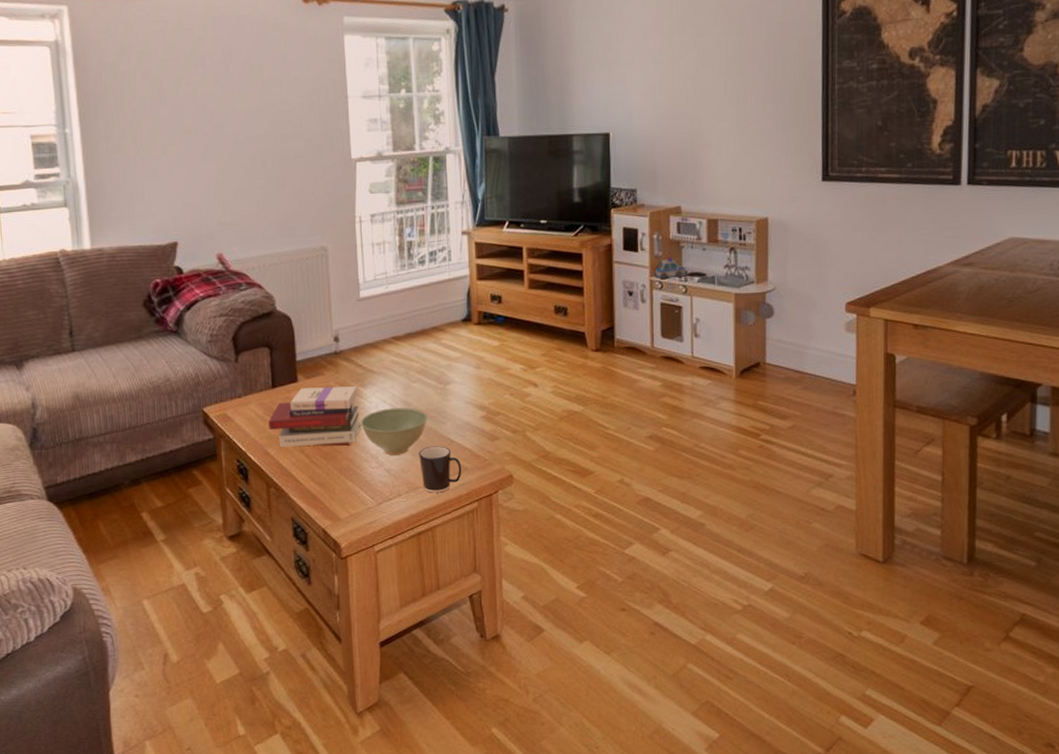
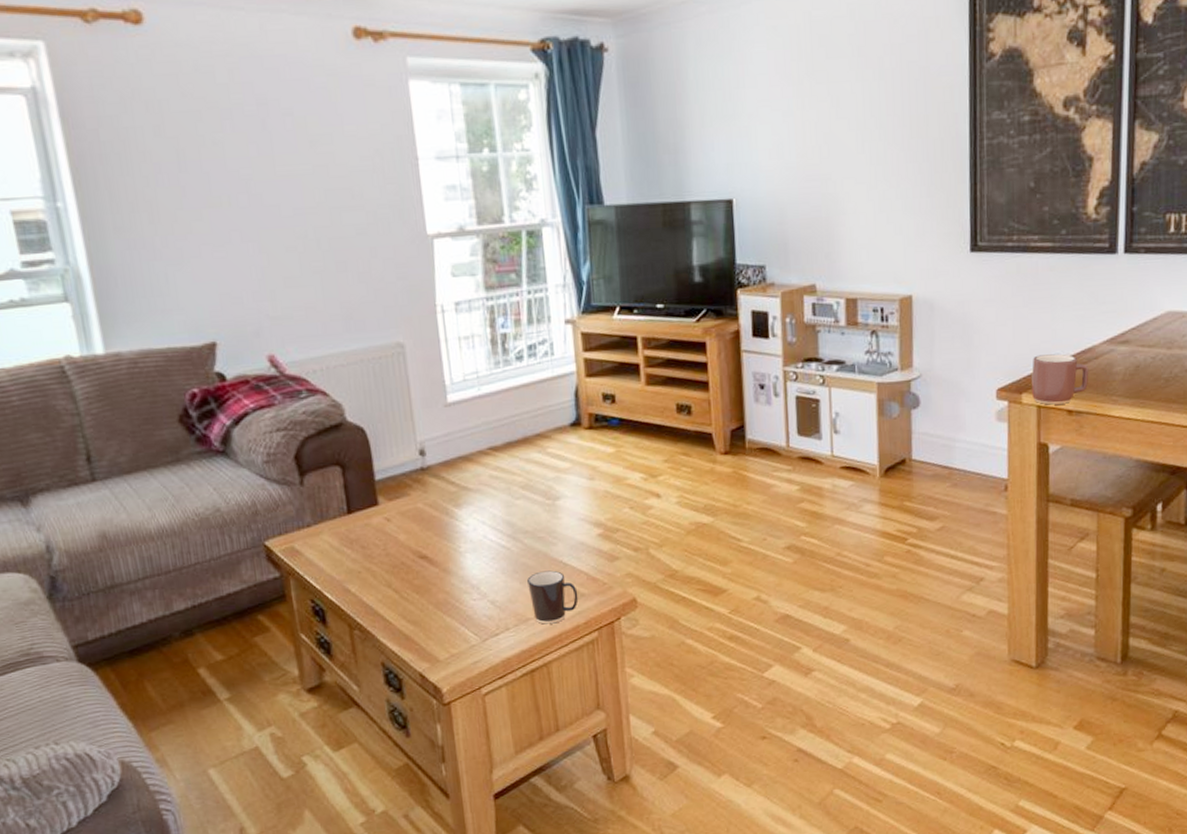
books: present [268,386,362,447] -> none [346,507,459,583]
bowl: present [360,408,427,455] -> none [456,529,535,585]
toy car: present [654,257,687,280] -> none [787,343,824,370]
mug: none [878,273,934,319] -> present [1031,353,1089,405]

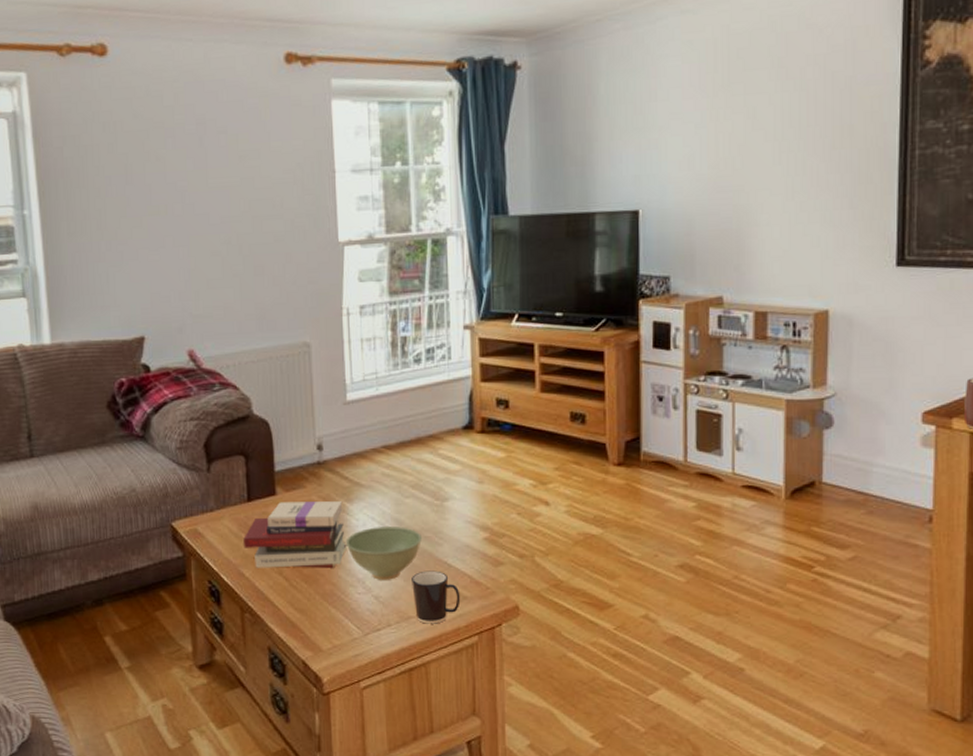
books: none [346,507,459,583] -> present [243,501,347,568]
bowl: none [456,529,535,585] -> present [345,527,422,580]

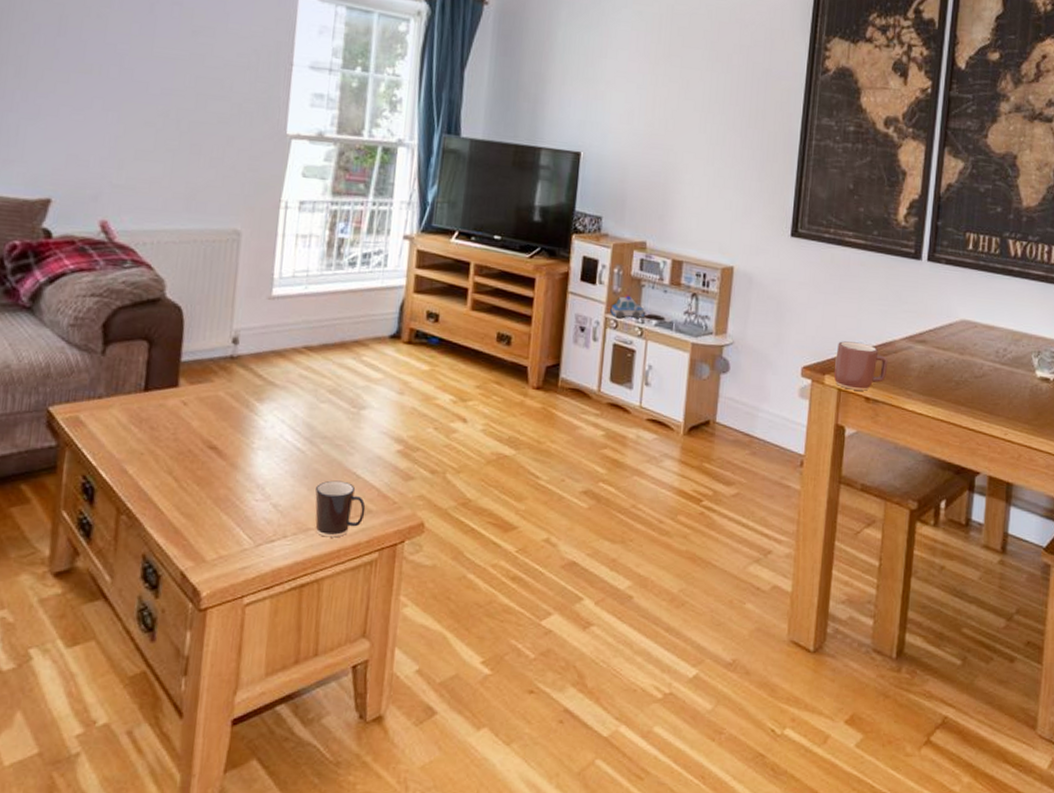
books: present [243,501,347,568] -> none [131,395,253,471]
bowl: present [345,527,422,580] -> none [249,430,333,488]
toy car: none [689,356,729,383] -> present [610,295,645,319]

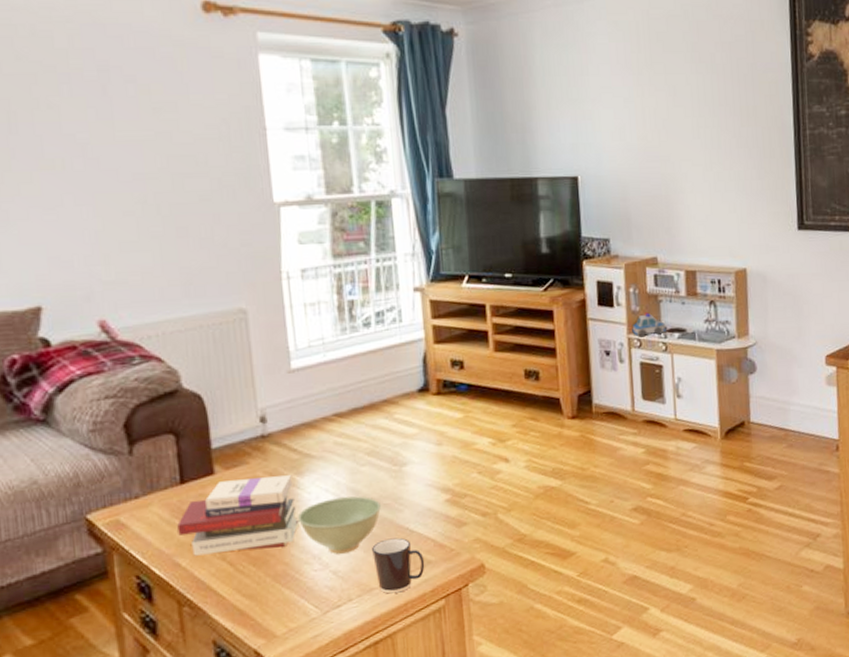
books: none [131,395,253,471] -> present [177,475,300,556]
bowl: none [249,430,333,488] -> present [297,496,381,554]

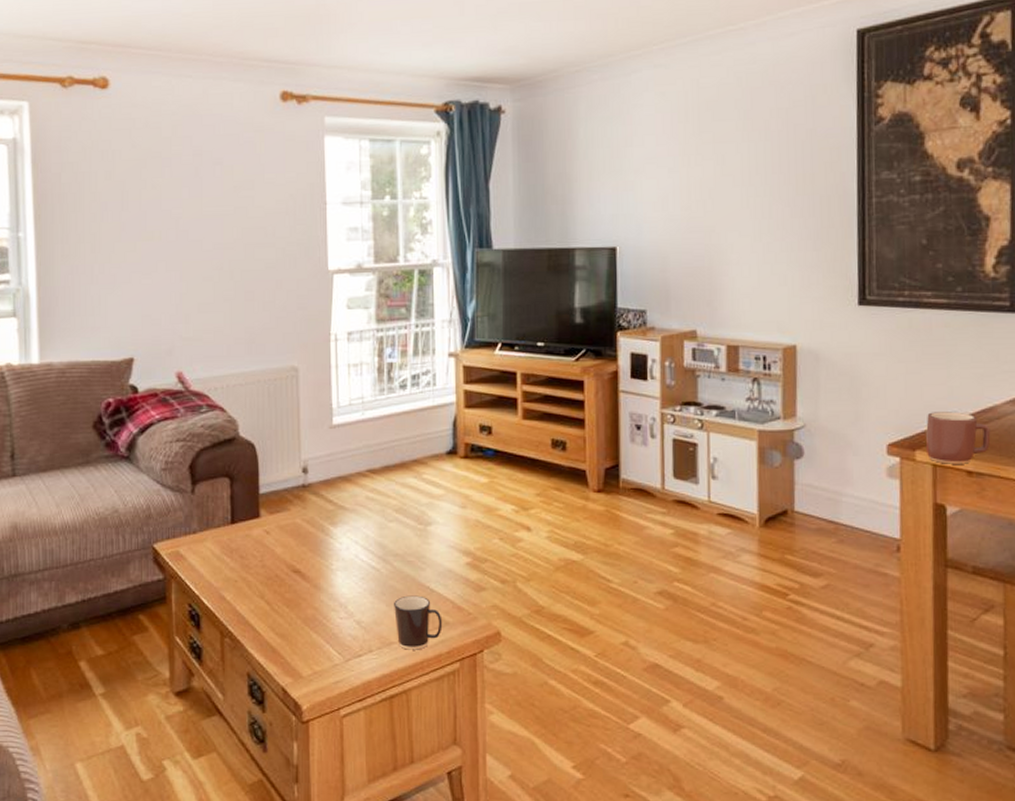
books: present [177,475,300,556] -> none [226,525,330,592]
bowl: present [297,496,381,554] -> none [328,551,405,605]
toy car: present [632,312,667,337] -> none [665,387,703,413]

